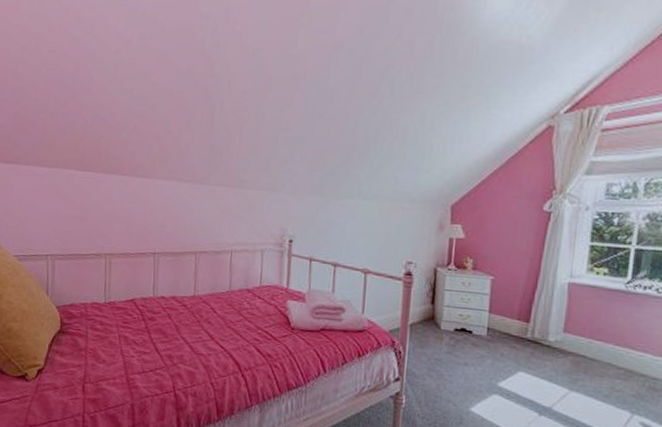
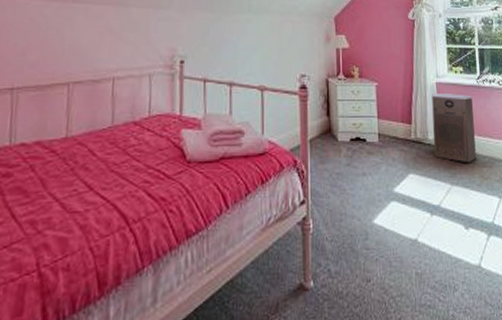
air purifier: none [552,294,615,372] -> present [432,94,476,163]

